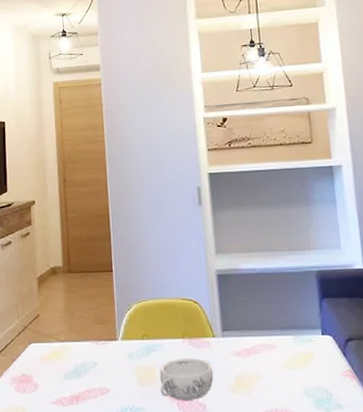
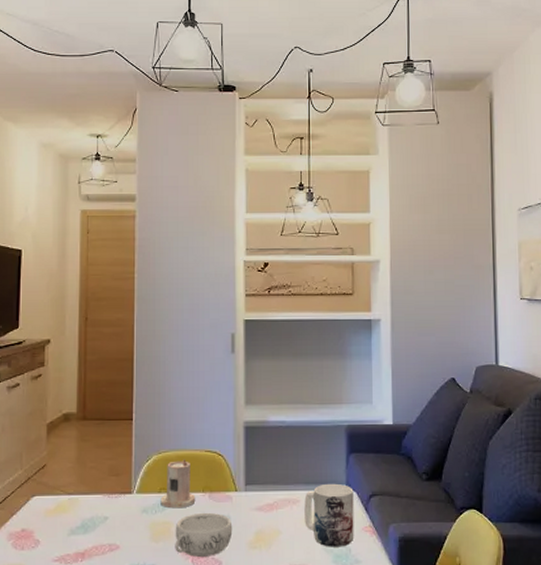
candle: none [143,307,177,354] -> present [160,459,196,509]
mug: none [281,328,335,392] -> present [304,483,354,547]

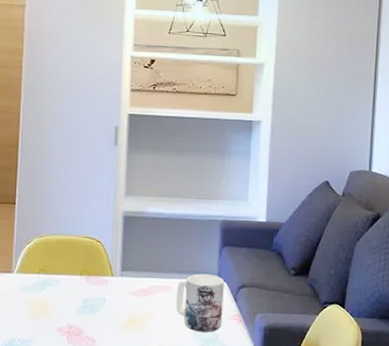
candle: present [160,459,196,509] -> none [39,243,73,289]
decorative bowl: present [175,512,233,557] -> none [51,294,107,335]

